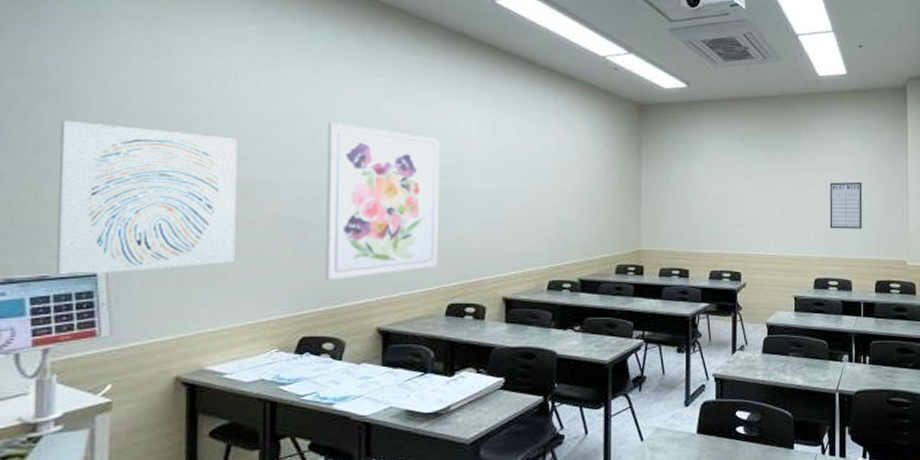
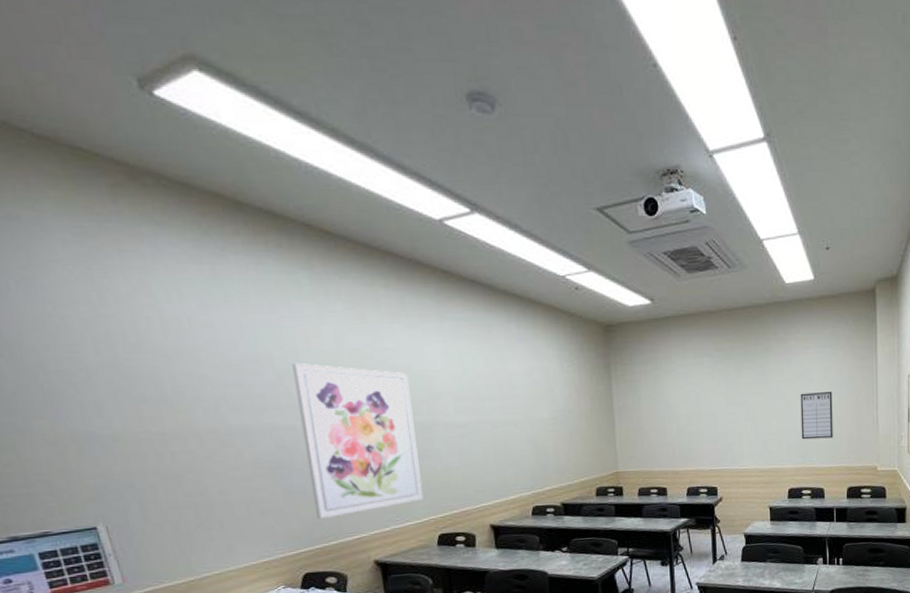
wall art: present [56,120,238,277] -> none [22,377,227,532]

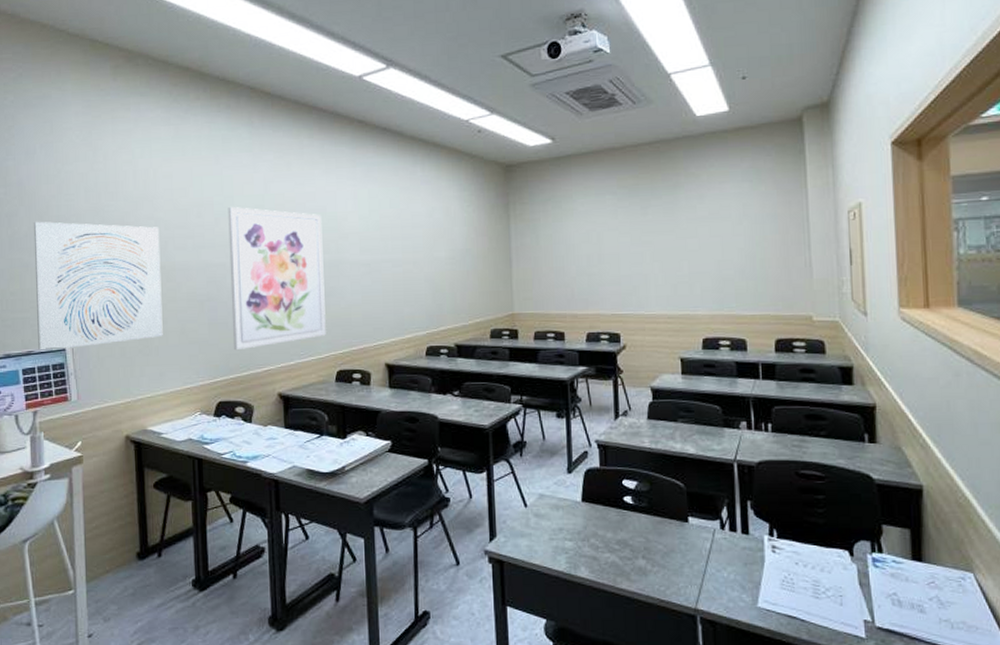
wall art: none [22,377,227,532] -> present [33,221,163,352]
writing board: present [800,392,833,440] -> none [715,230,756,284]

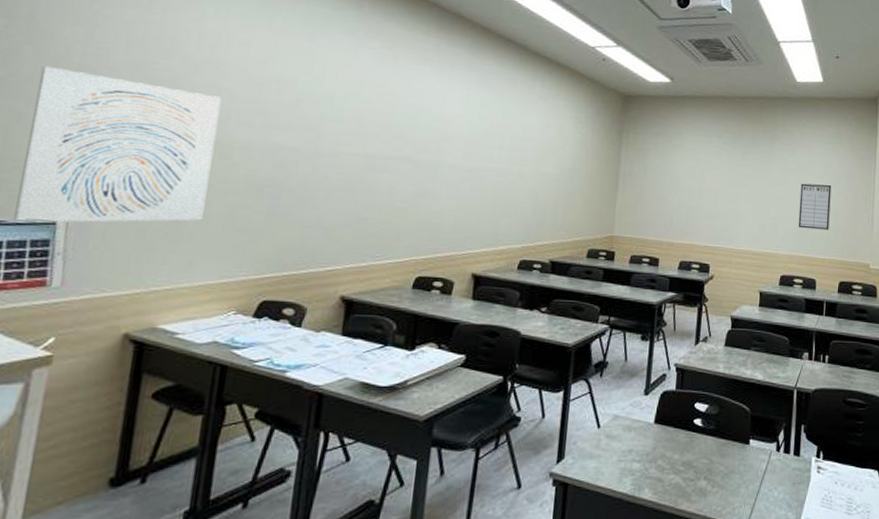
wall art: present [228,207,326,351] -> none [294,89,426,246]
writing board: none [715,230,756,284] -> present [798,183,832,230]

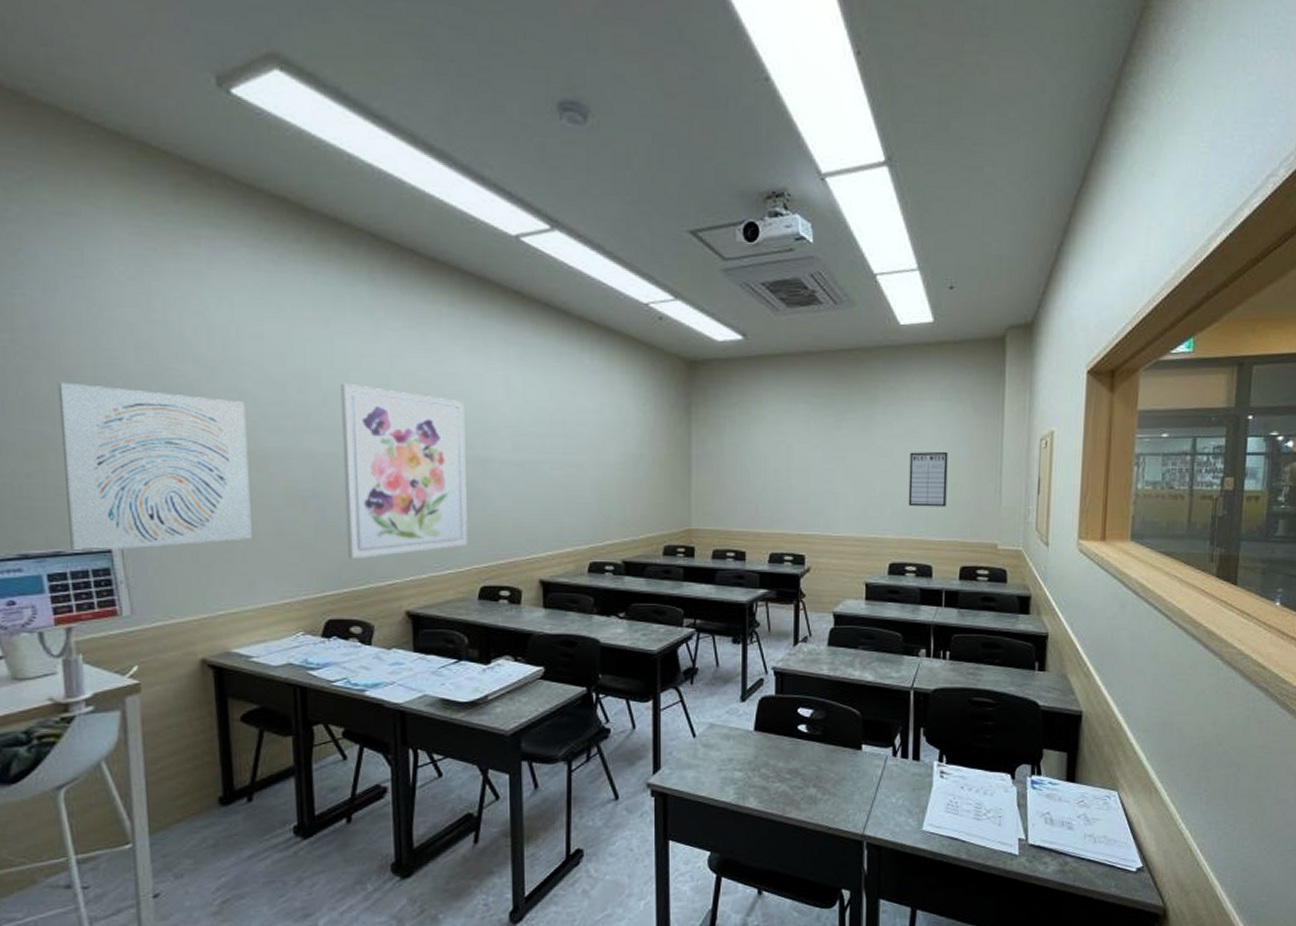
wall art: none [294,89,426,246] -> present [340,384,468,560]

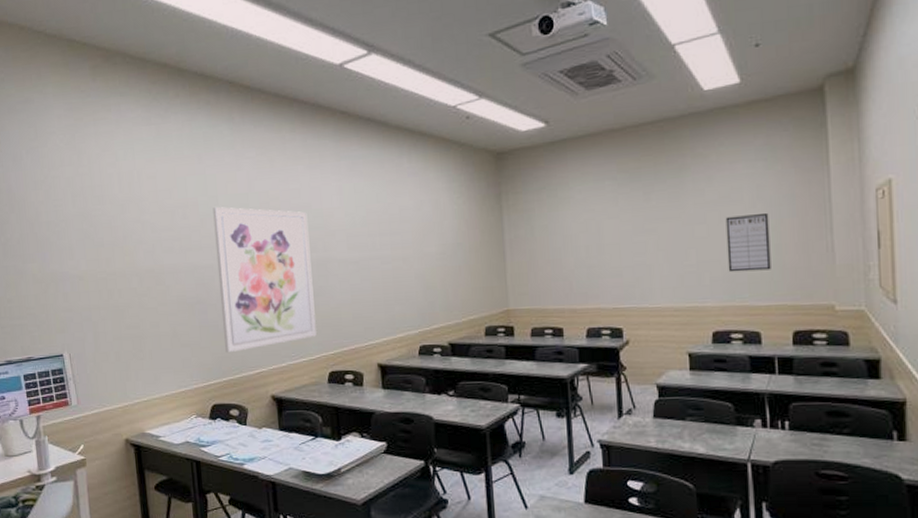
wall art: present [57,382,252,553] -> none [24,228,156,358]

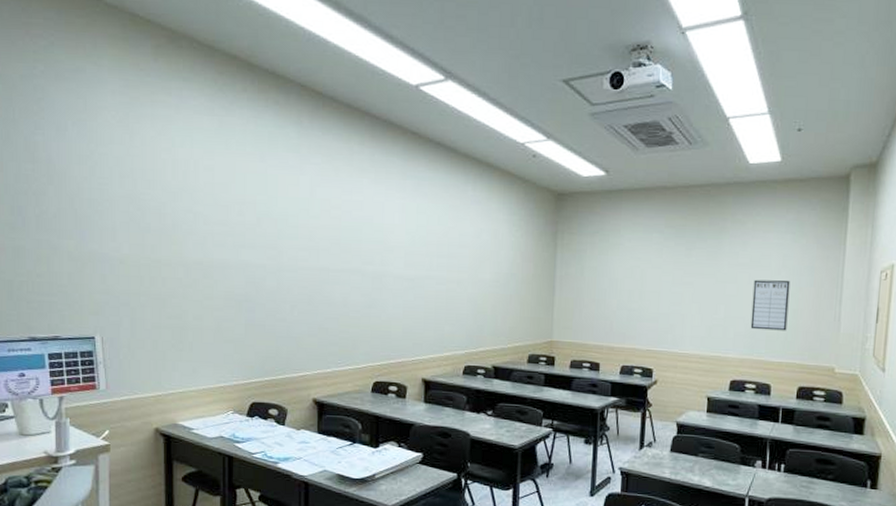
wall art: present [213,207,317,353] -> none [270,208,368,354]

